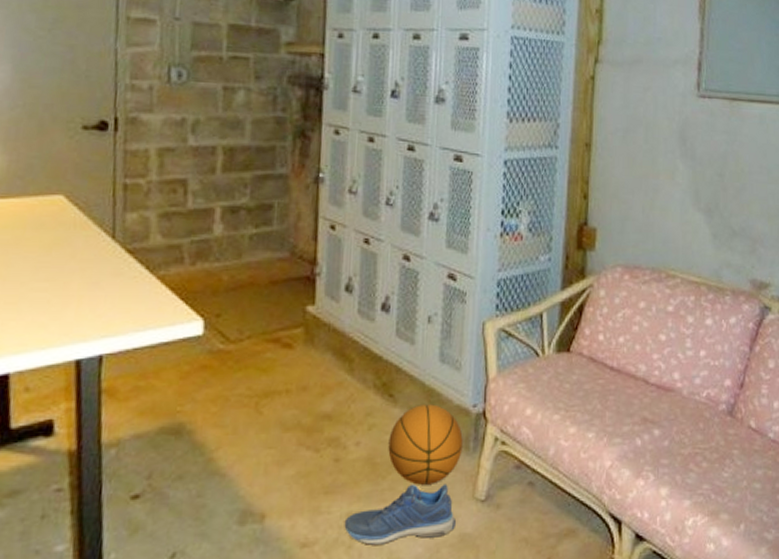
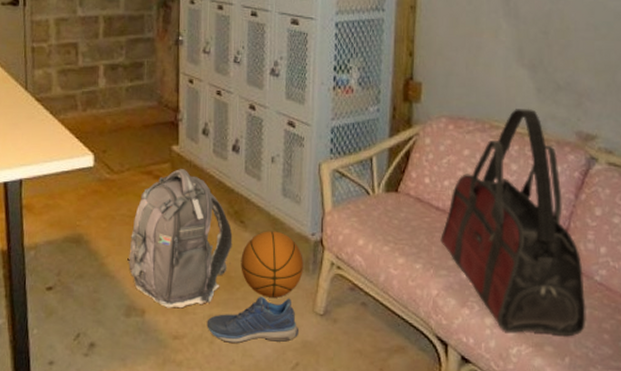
backpack: none [245,334,379,509] -> present [128,169,233,309]
duffel bag: none [615,255,761,502] -> present [440,108,586,336]

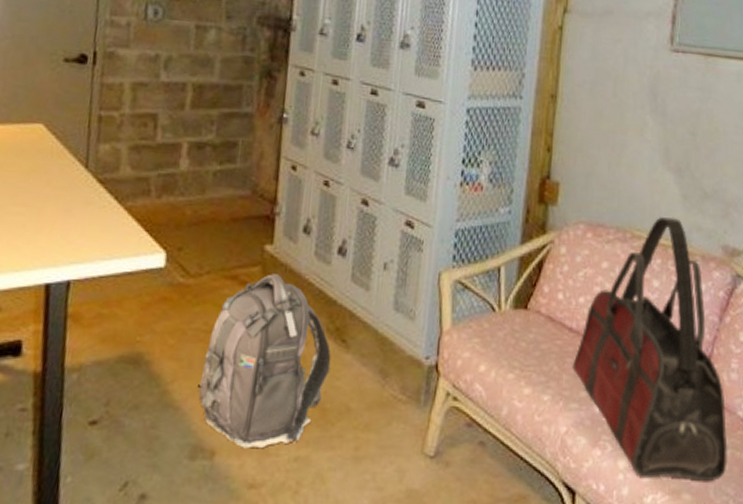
athletic shoe: present [207,296,298,343] -> none [291,433,403,493]
basketball: present [241,231,303,298] -> none [338,352,414,435]

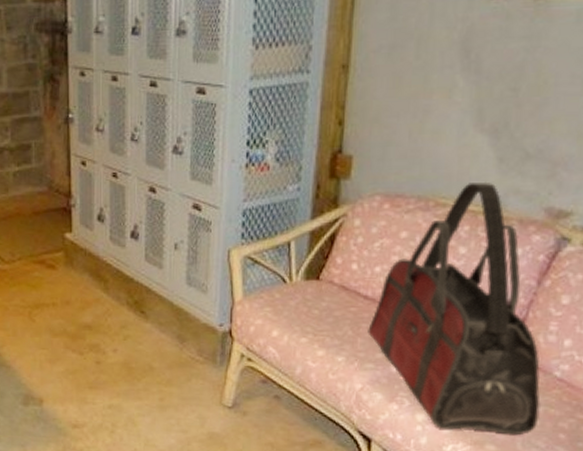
backpack: present [199,274,332,449] -> none [24,258,133,398]

